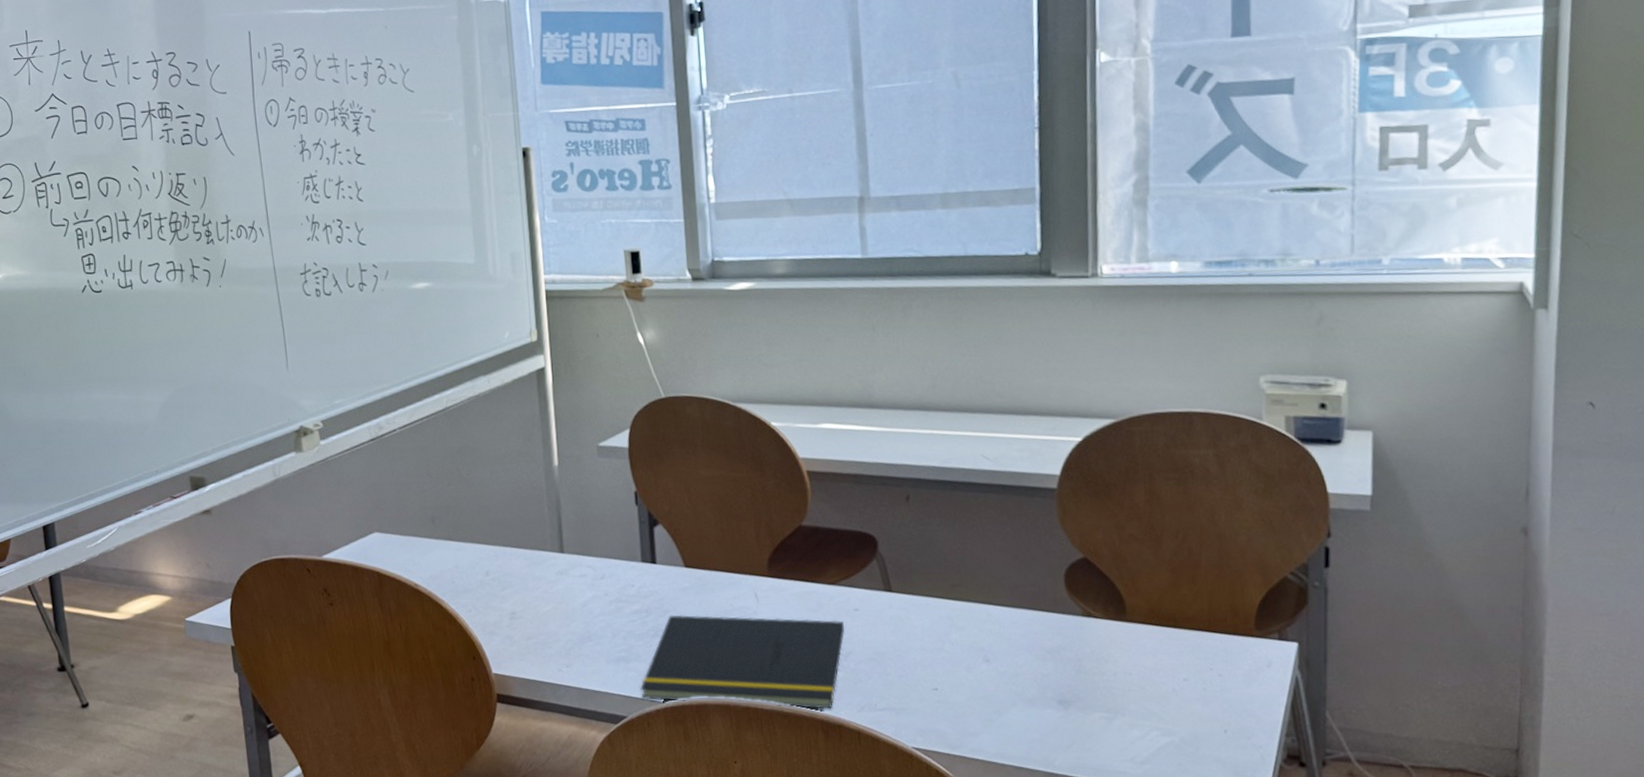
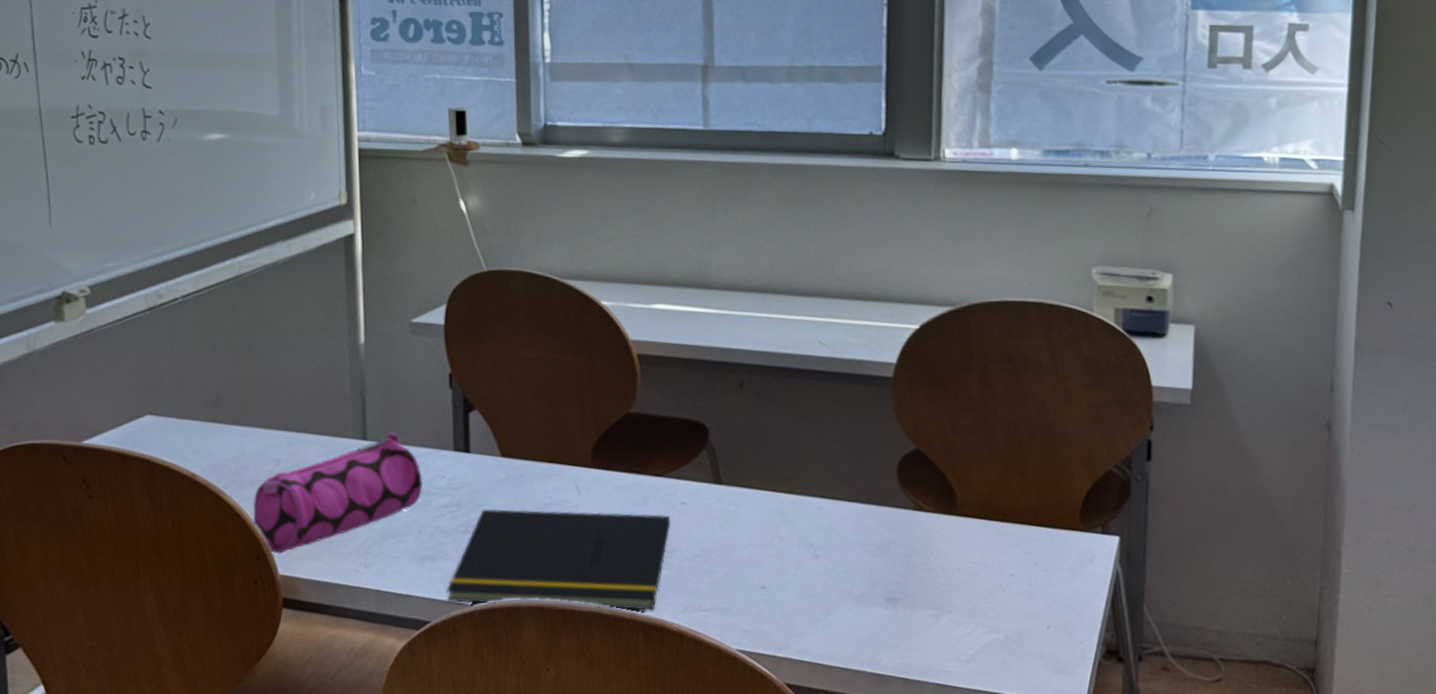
pencil case: none [468,546,616,655] -> present [253,432,424,554]

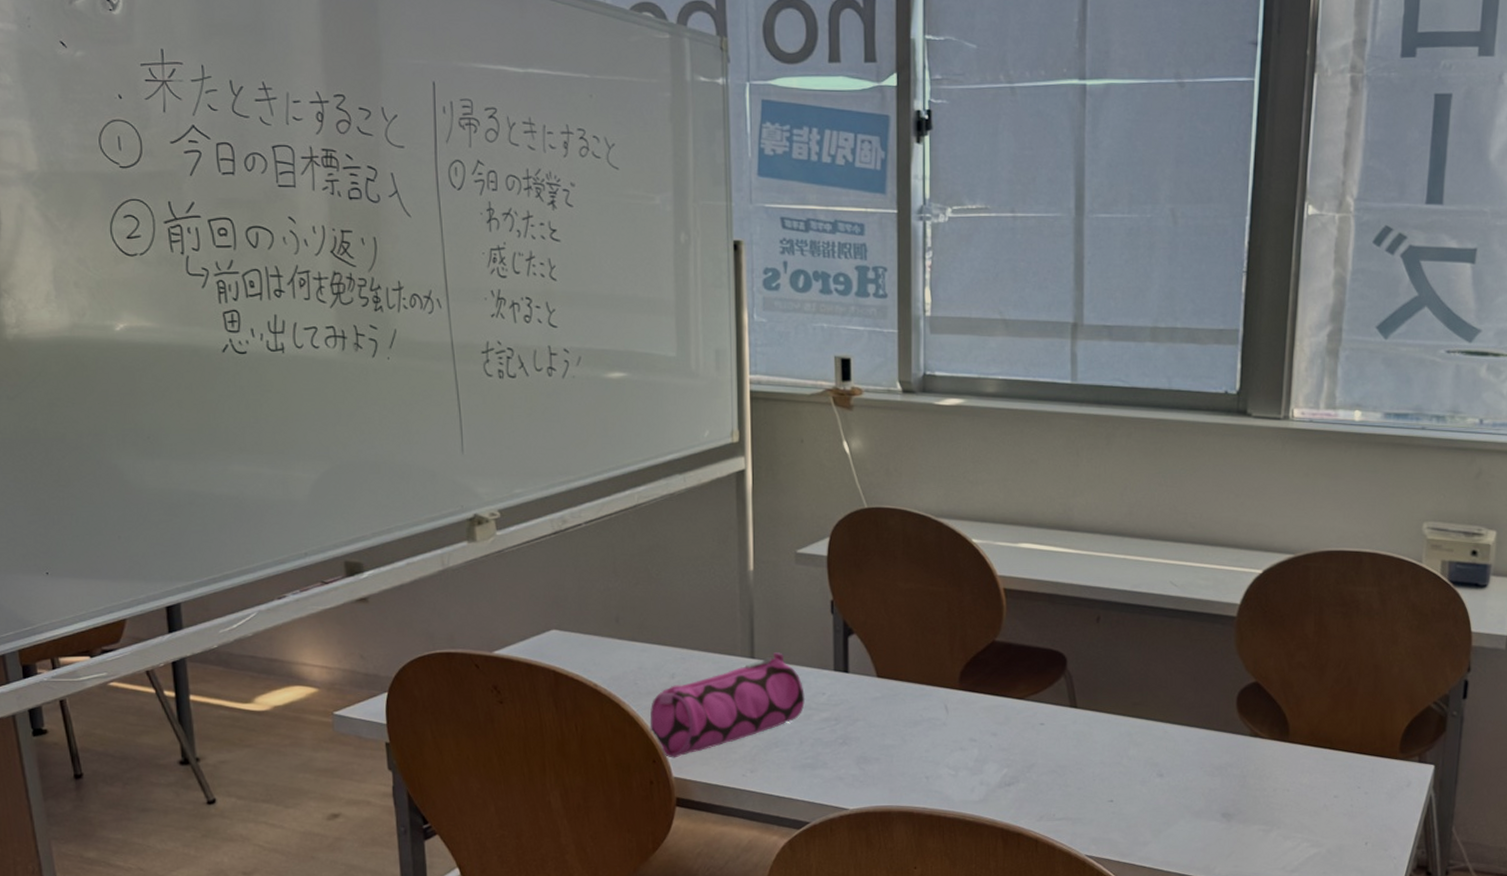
notepad: present [447,508,670,610] -> none [825,723,1029,818]

